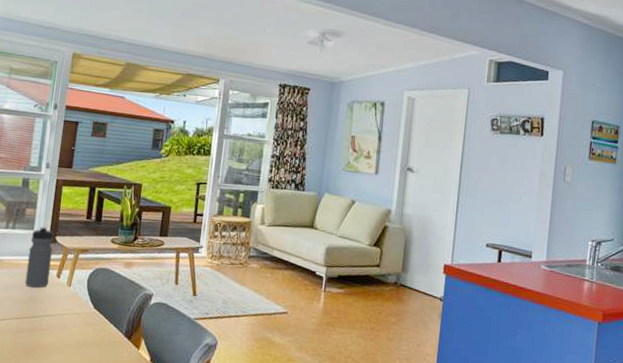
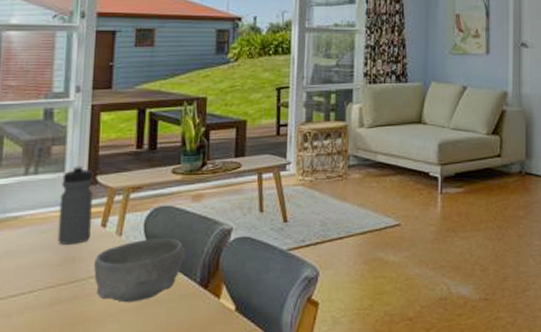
bowl: none [48,292,118,341] -> present [94,238,188,303]

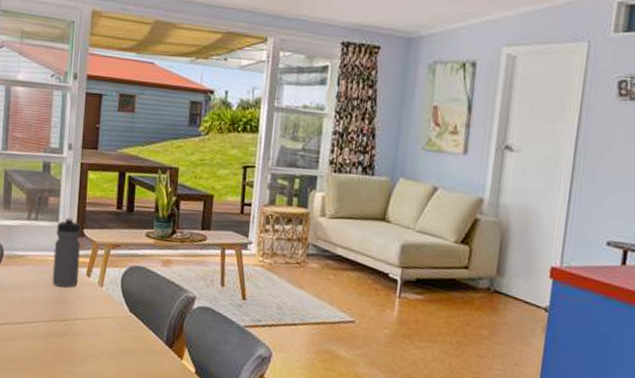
bowl: present [94,238,188,303] -> none [80,293,157,348]

